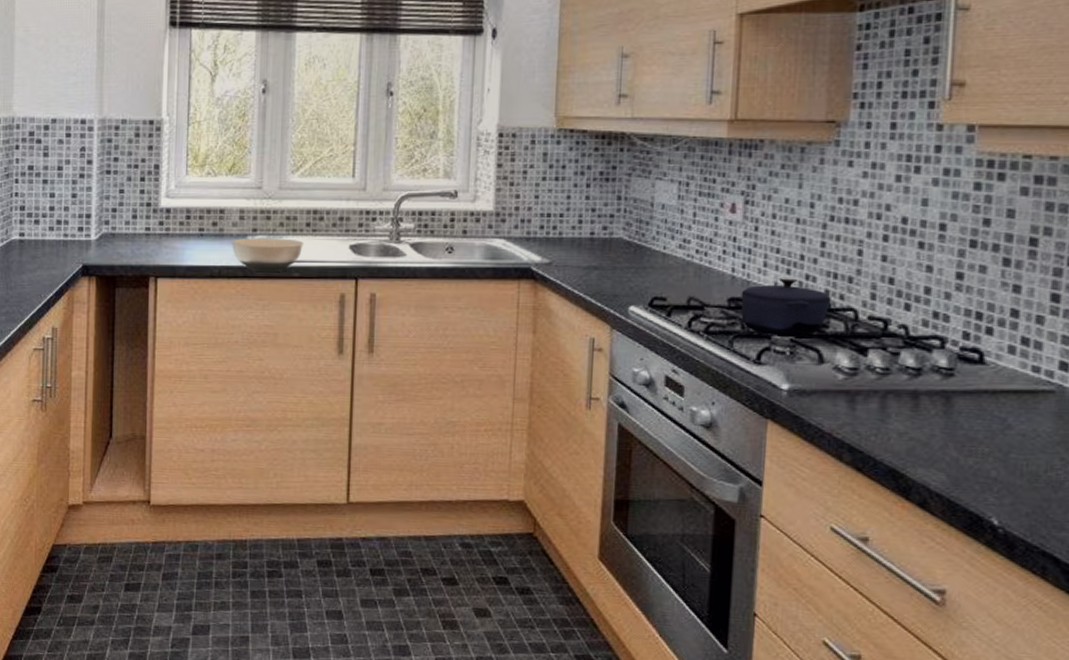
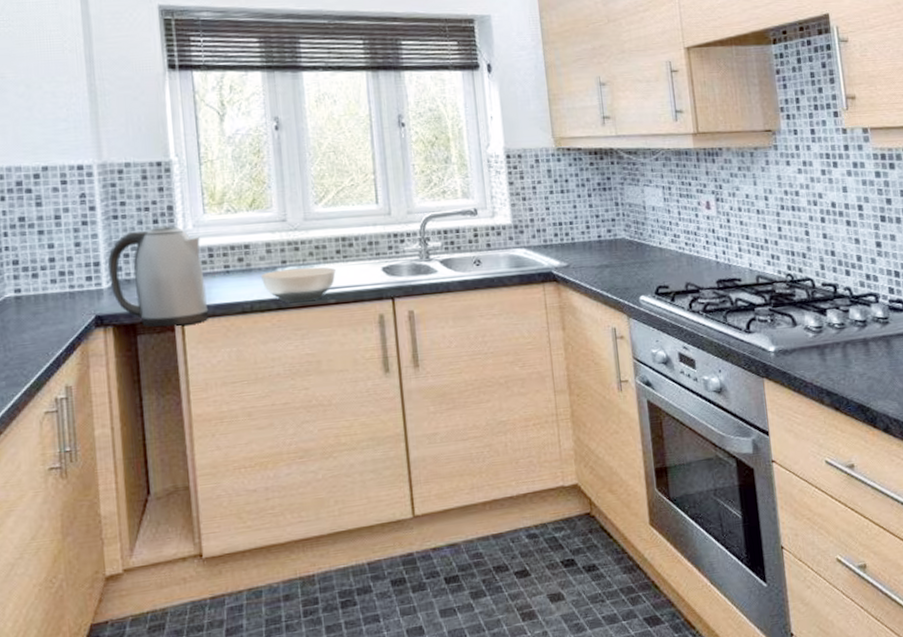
kettle: none [98,184,181,283] -> present [108,226,209,328]
cooking pot: present [741,277,831,337] -> none [726,258,793,308]

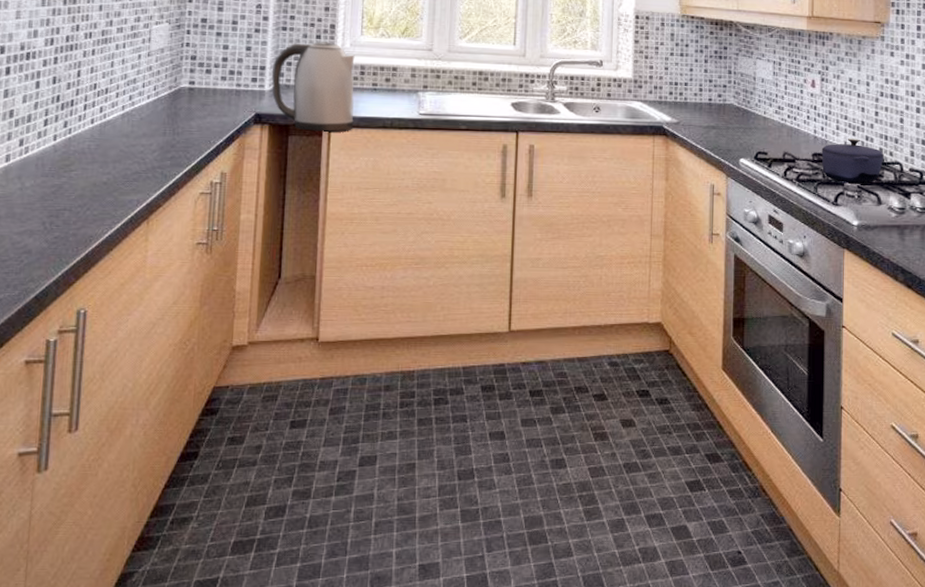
bowl: present [260,267,336,302] -> none [403,93,470,124]
cooking pot: none [726,258,793,308] -> present [821,137,884,184]

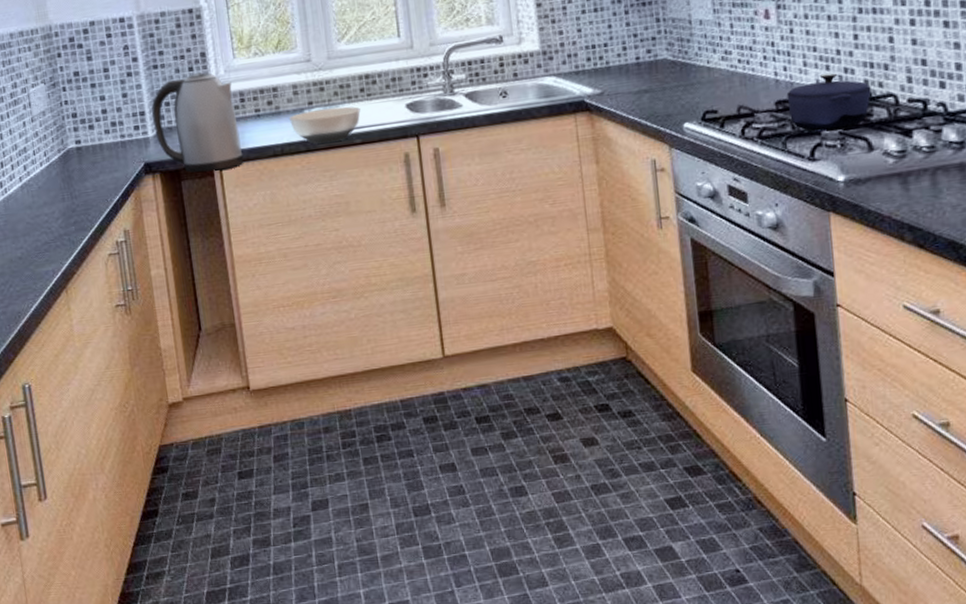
bowl: none [403,93,470,124] -> present [288,106,361,144]

